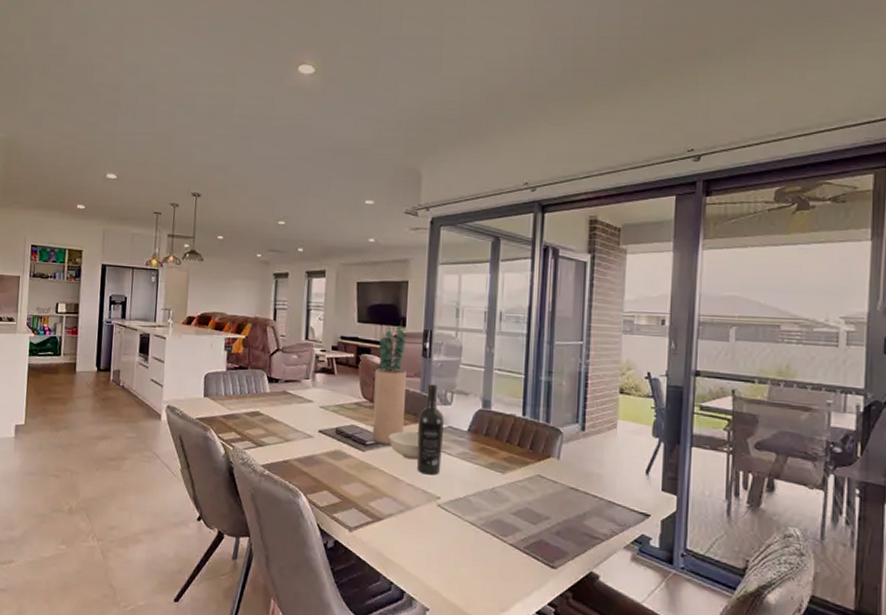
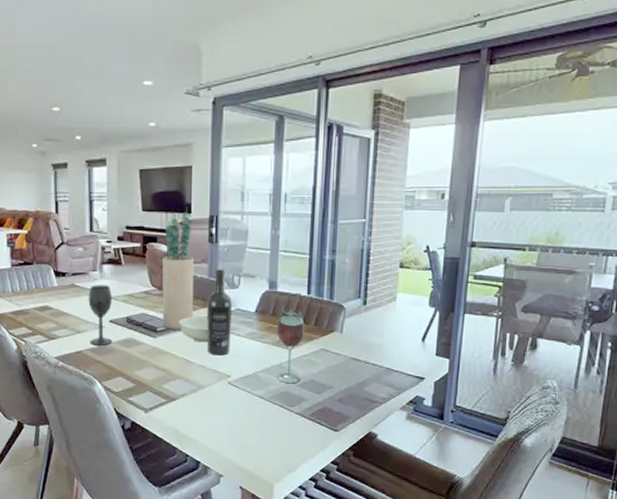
wine glass: none [297,393,323,457] -> present [88,285,112,346]
wineglass: none [489,430,520,511] -> present [276,310,305,384]

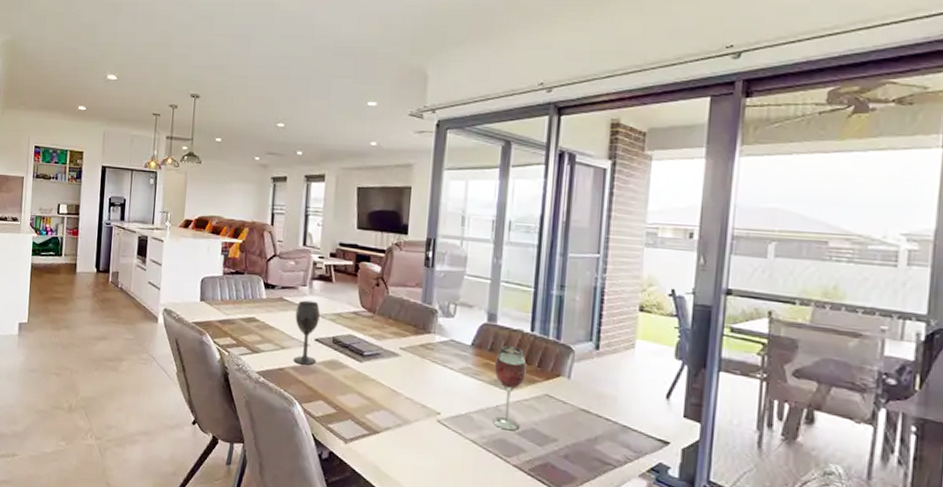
vase: present [162,207,195,330] -> none [370,227,409,357]
bowl: present [178,316,208,342] -> none [386,343,420,373]
wine bottle: present [206,268,233,356] -> none [416,293,447,390]

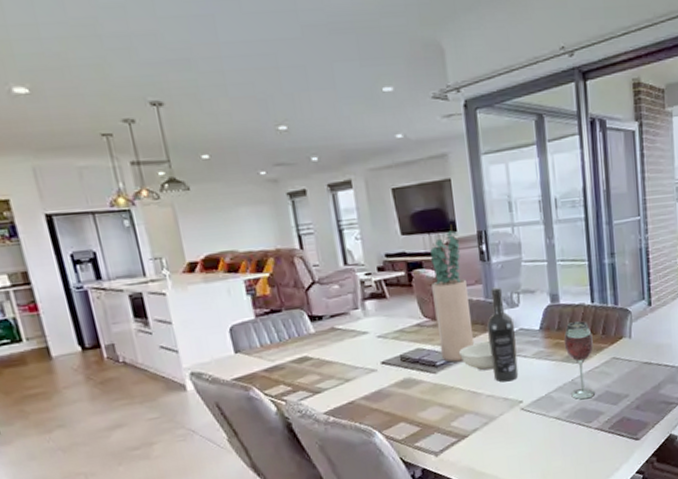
wine glass: present [293,300,320,365] -> none [352,323,388,393]
vase: none [370,227,409,357] -> present [430,224,475,363]
bowl: none [386,343,420,373] -> present [458,342,494,371]
wine bottle: none [416,293,447,390] -> present [486,287,519,382]

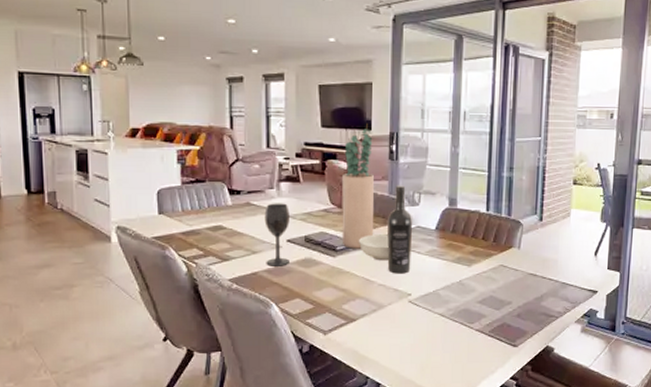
wine glass: none [352,323,388,393] -> present [264,203,290,266]
wineglass: present [563,321,596,400] -> none [456,227,484,301]

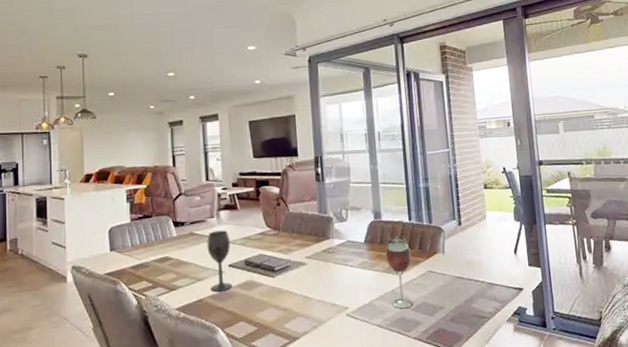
vase: present [342,123,375,249] -> none [275,151,308,268]
bowl: present [358,234,389,261] -> none [294,251,324,277]
wine bottle: present [386,185,413,274] -> none [319,203,346,289]
wineglass: none [456,227,484,301] -> present [385,236,414,309]

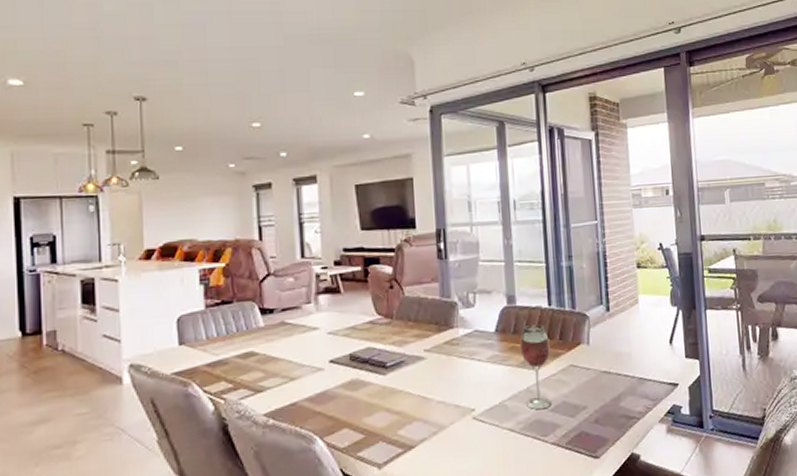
wine glass: present [207,230,232,292] -> none [302,318,334,394]

